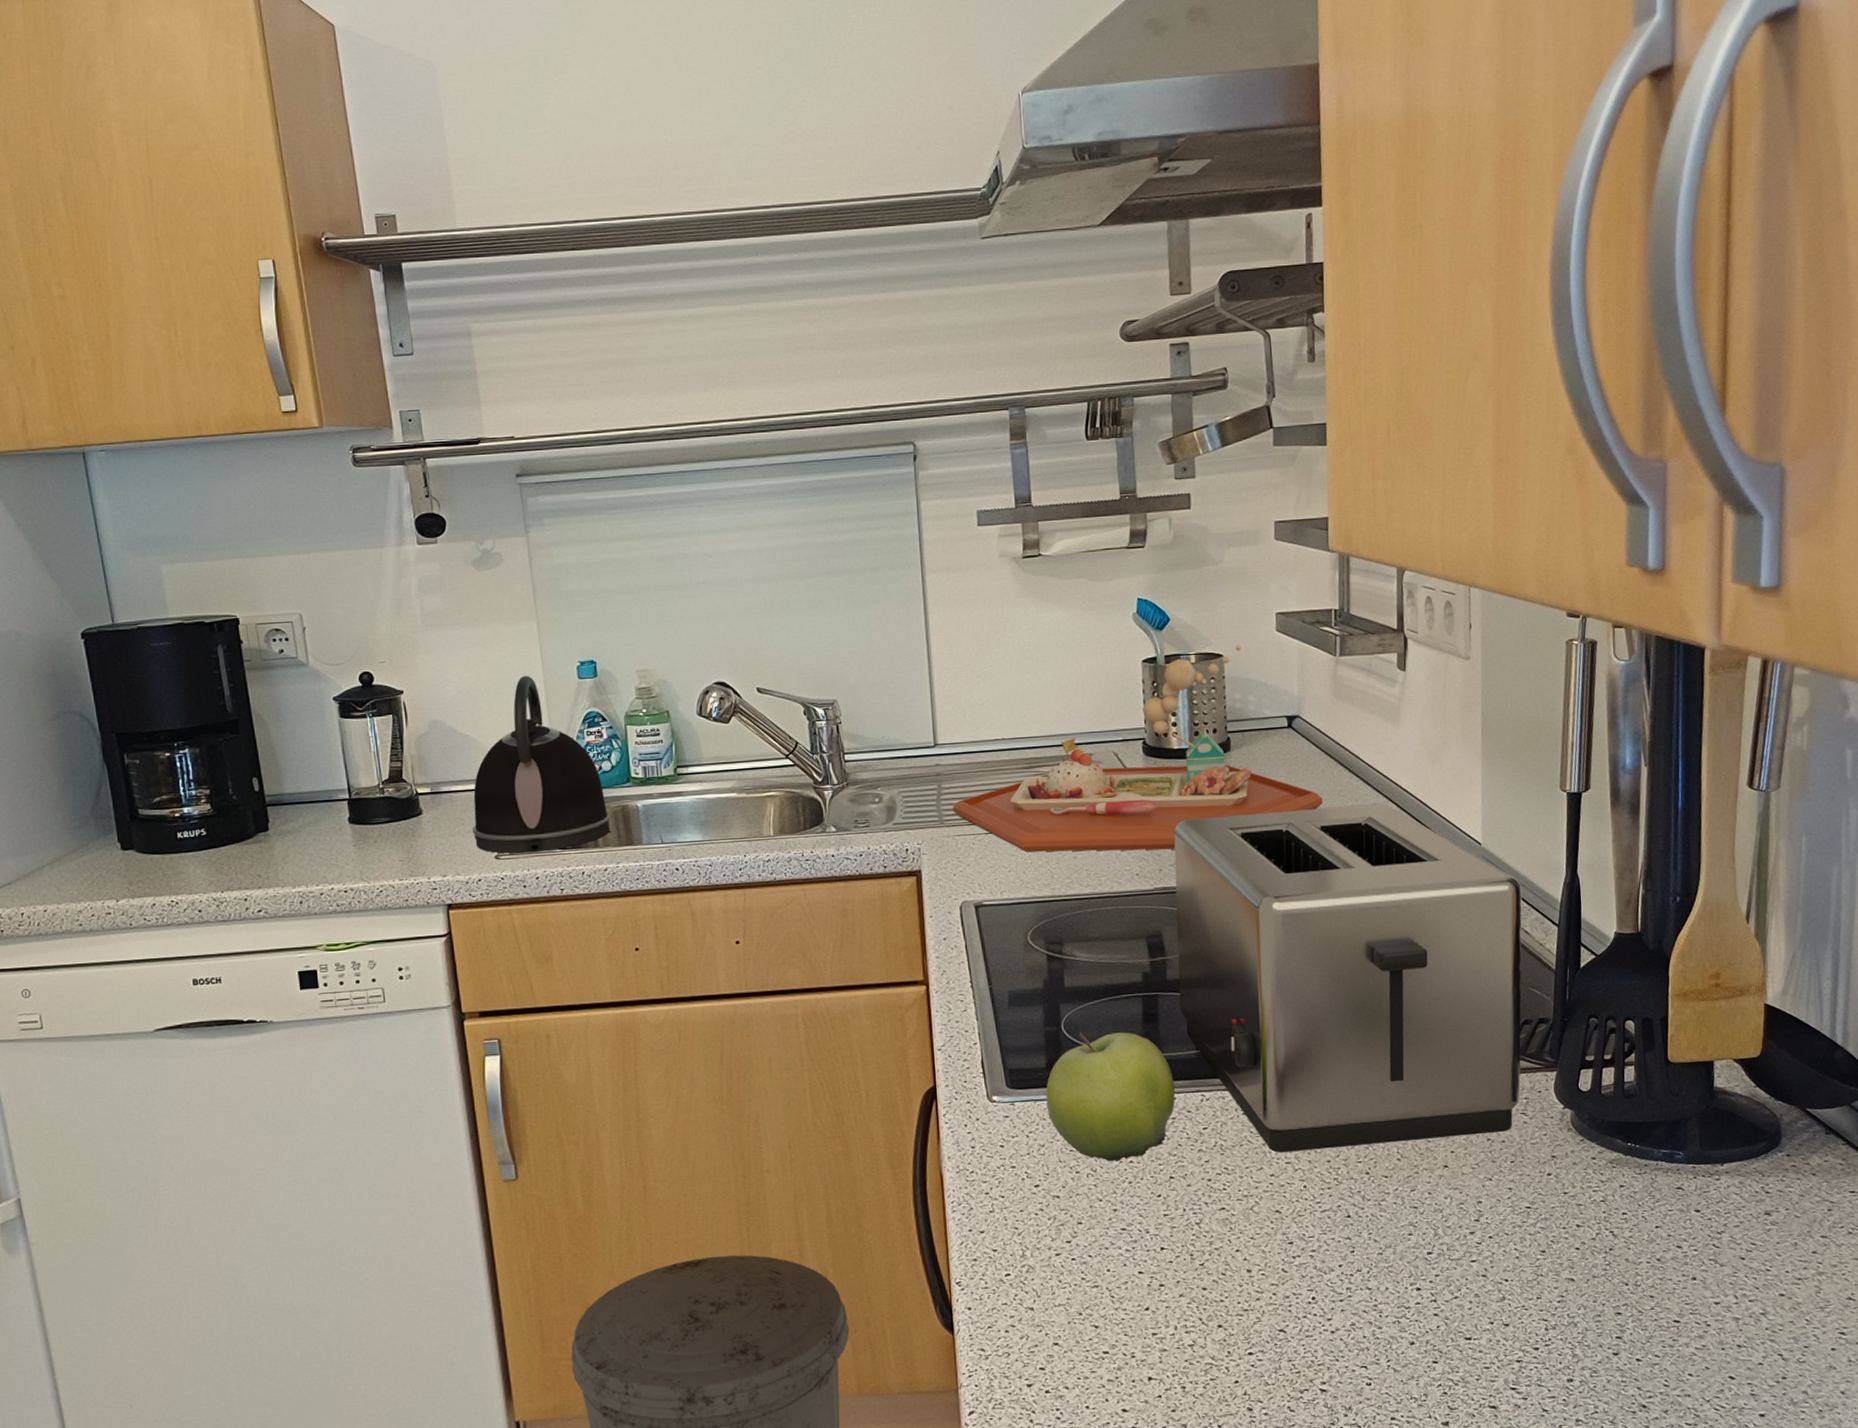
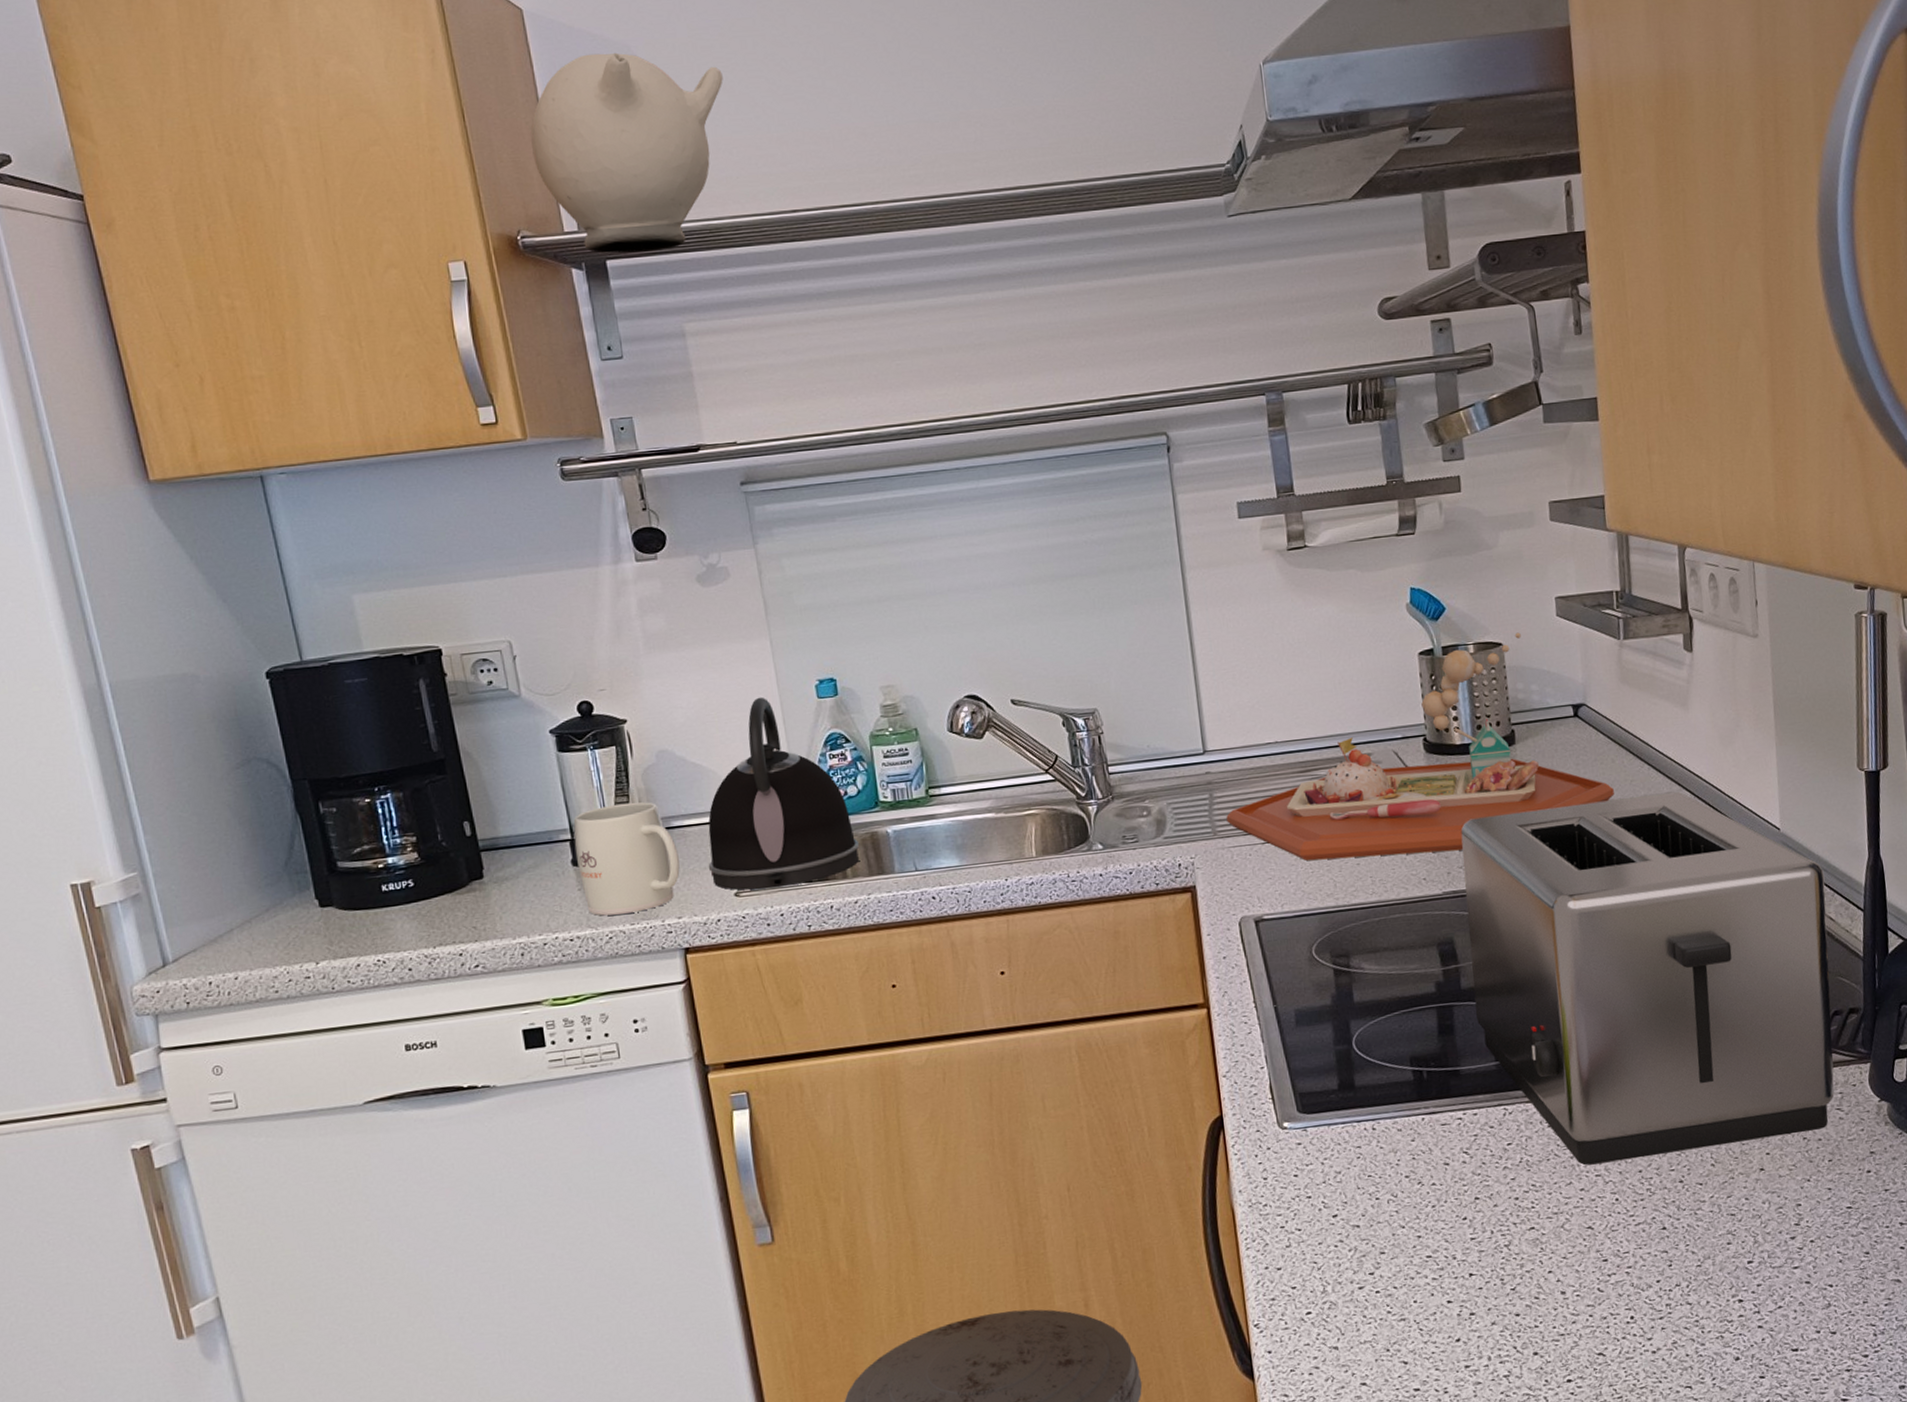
ceramic jug: none [337,67,516,257] -> present [530,52,723,254]
mug: none [351,767,446,871] -> present [573,802,680,916]
fruit: present [1045,1032,1175,1161] -> none [1339,1046,1477,1185]

